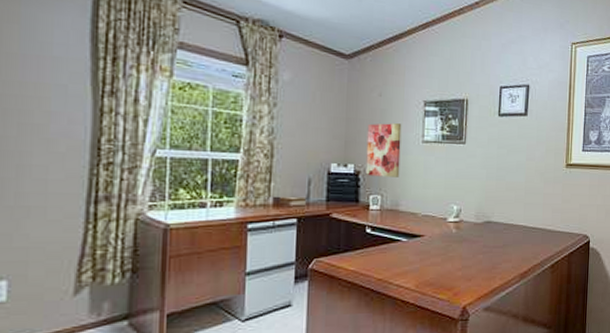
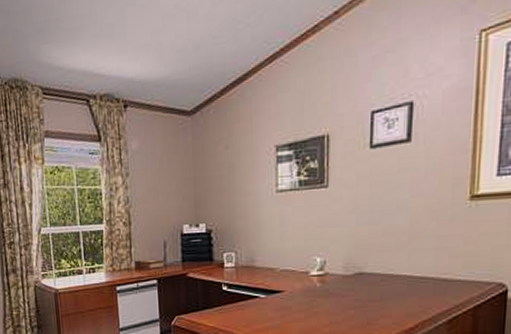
wall art: present [365,123,402,177] -> none [216,175,253,234]

